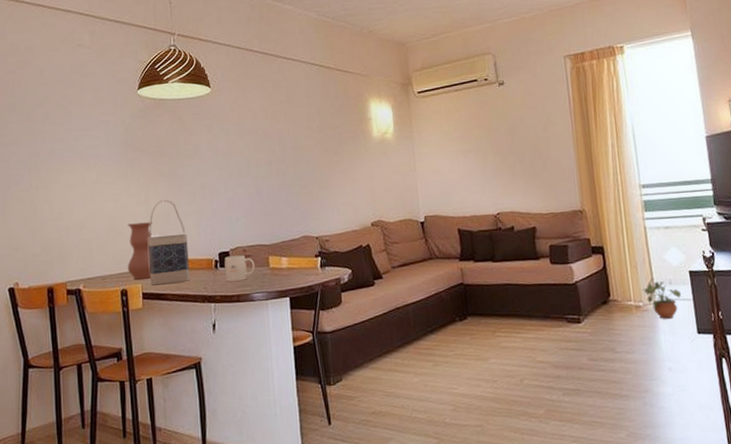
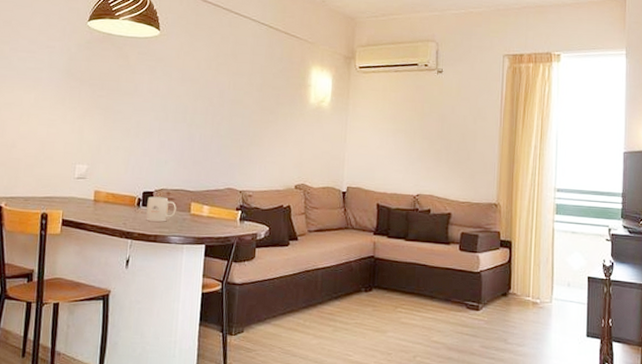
vase: present [127,222,153,281] -> none [51,150,84,207]
bag: present [148,199,190,286] -> none [72,132,115,215]
potted plant: present [642,277,681,319] -> none [541,278,577,319]

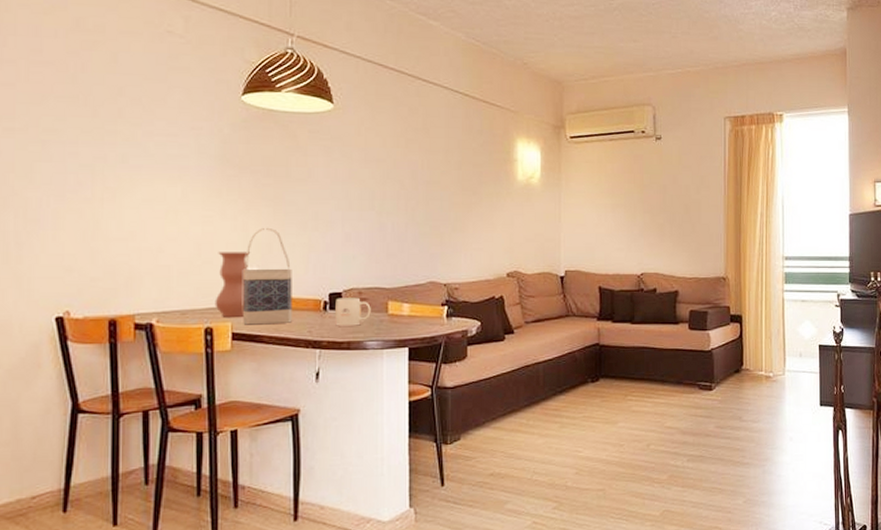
vase: none [51,150,84,207] -> present [215,252,251,319]
bag: none [72,132,115,215] -> present [243,227,292,325]

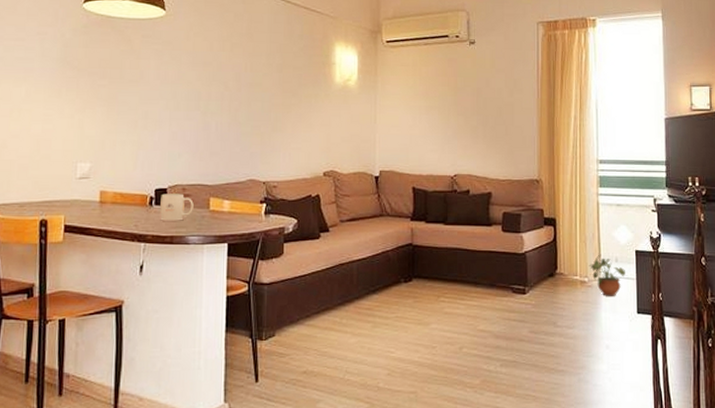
vase: present [215,252,251,319] -> none [50,148,85,211]
bag: present [243,227,292,325] -> none [75,125,122,218]
potted plant: none [774,349,809,390] -> present [589,254,625,296]

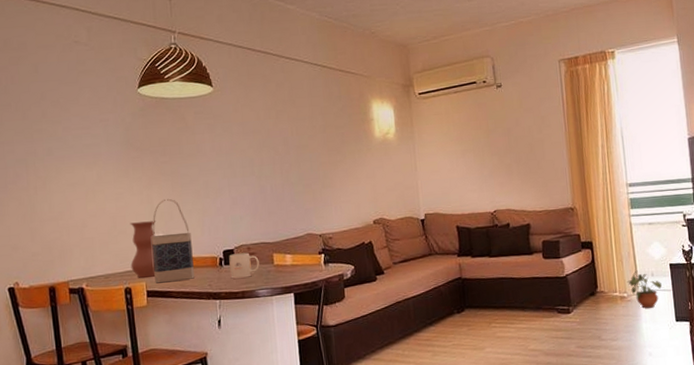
vase: none [50,148,85,211] -> present [130,221,156,279]
bag: none [75,125,122,218] -> present [151,198,194,283]

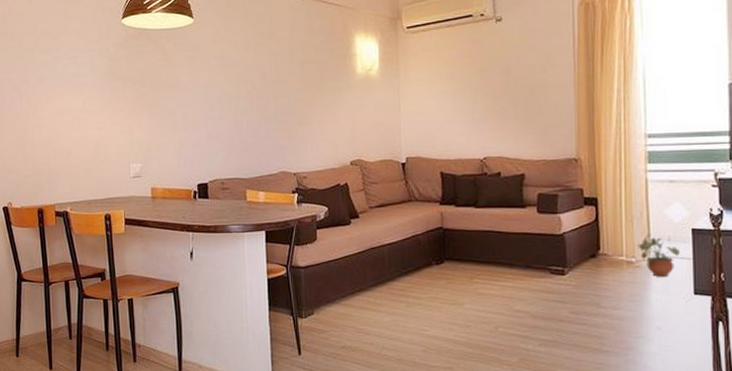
vase: present [130,221,156,279] -> none [111,151,135,207]
bag: present [151,198,194,283] -> none [131,129,169,212]
mug: present [229,252,260,280] -> none [203,187,232,213]

